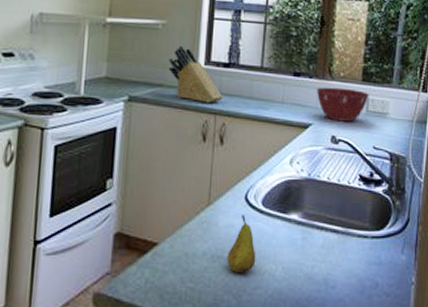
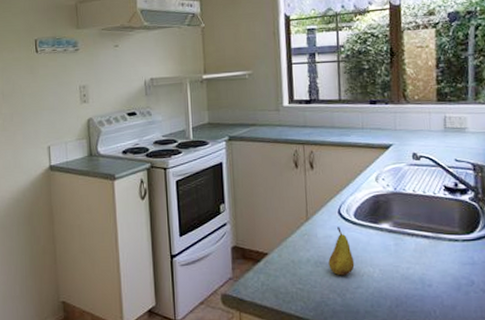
knife block: present [168,45,223,104] -> none [258,89,308,136]
mixing bowl: present [316,87,369,122] -> none [393,109,446,140]

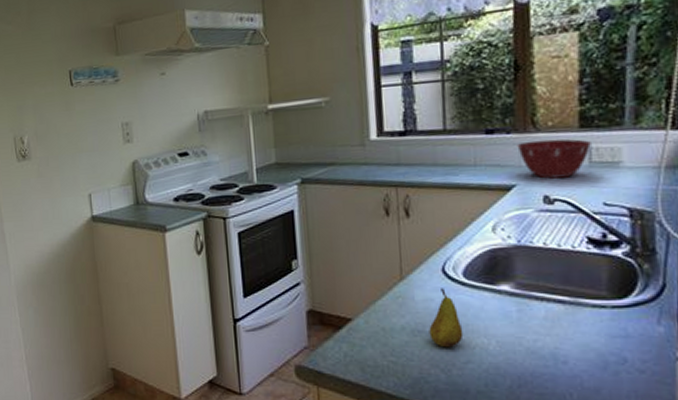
mixing bowl: none [393,109,446,140] -> present [517,139,591,179]

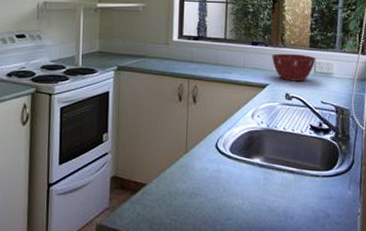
fruit: present [429,288,464,348] -> none [203,160,227,208]

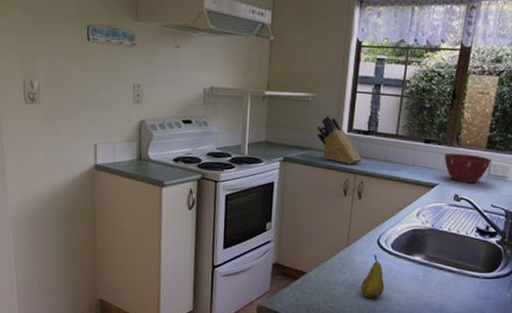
knife block: none [148,23,194,70] -> present [316,115,362,165]
fruit: none [203,160,227,208] -> present [360,254,385,299]

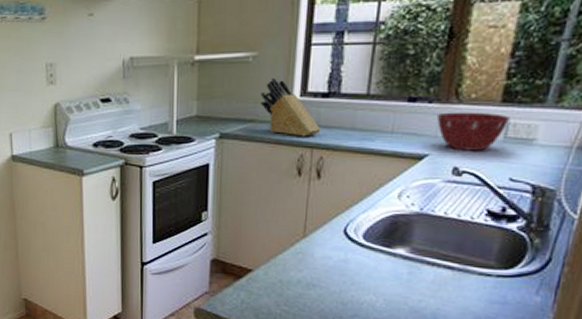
fruit: present [360,254,385,299] -> none [323,247,355,302]

